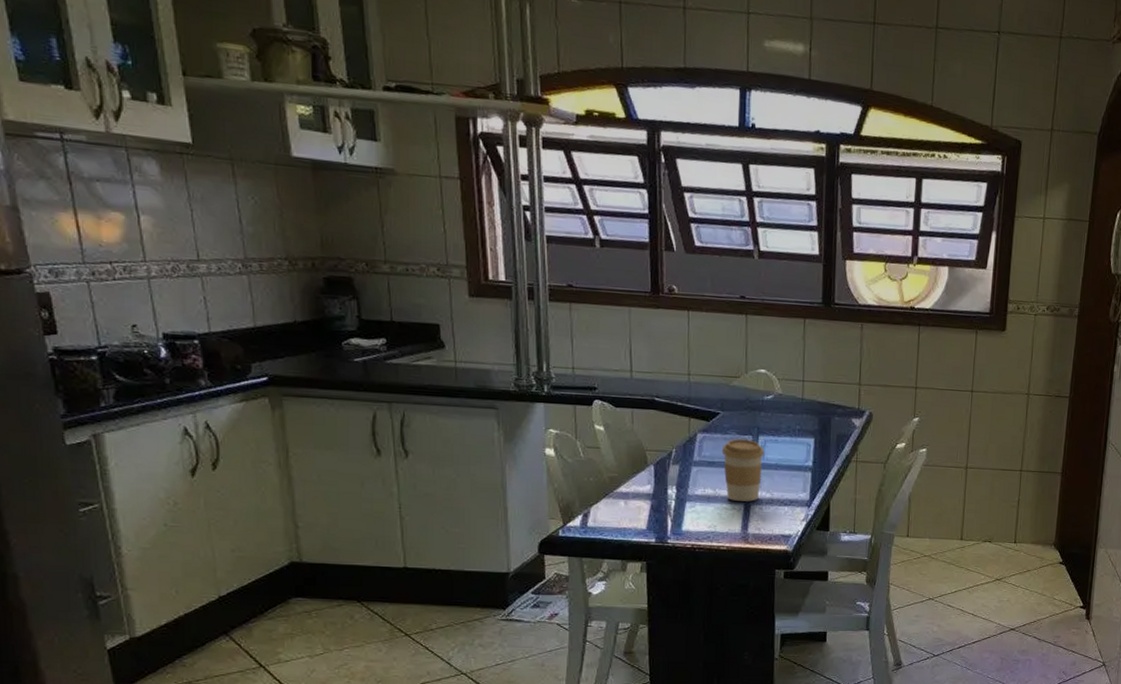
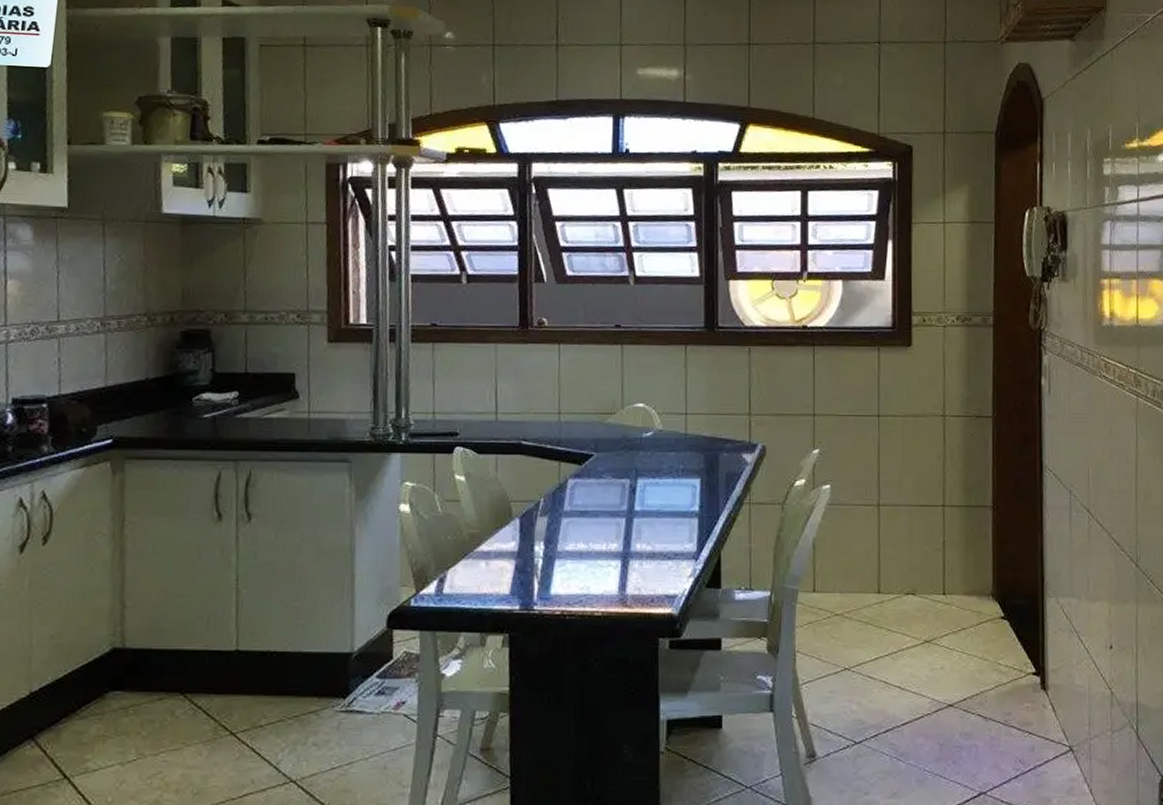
coffee cup: present [721,439,764,502] -> none [595,483,644,556]

